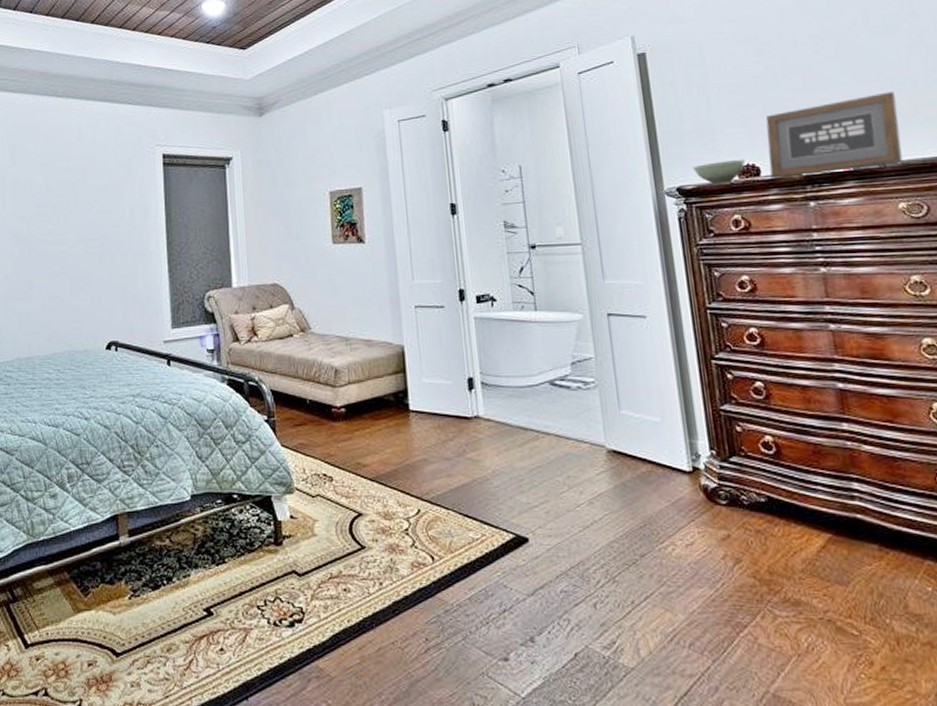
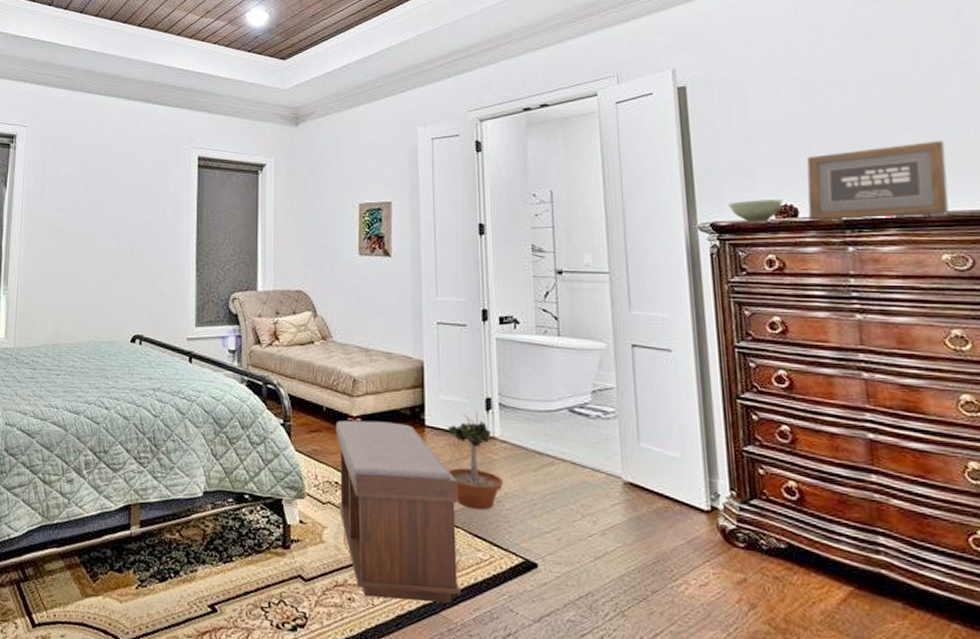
bench: none [320,409,455,586] -> present [335,420,461,603]
potted tree: none [432,392,491,490] -> present [448,411,504,510]

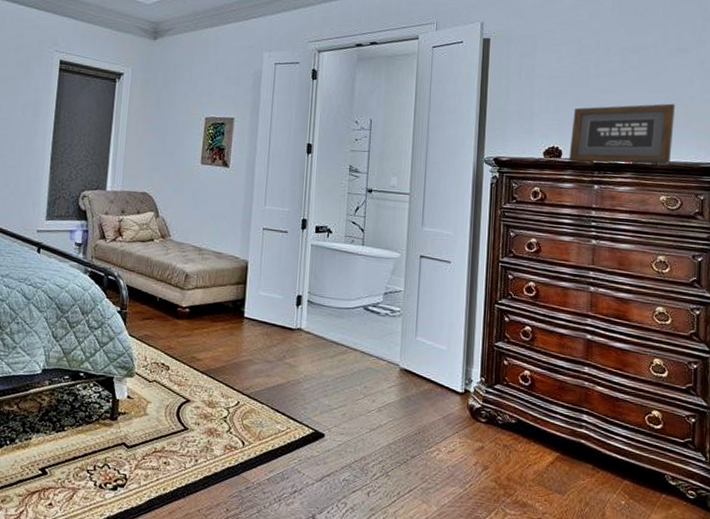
bench: present [335,420,461,603] -> none [162,310,266,466]
potted tree: present [448,411,504,510] -> none [259,306,305,390]
bowl: present [727,198,783,223] -> none [509,140,552,161]

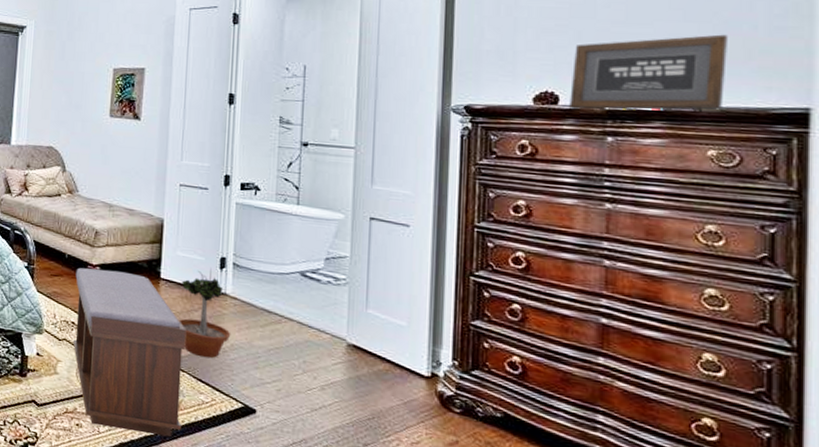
bench: none [162,310,266,466] -> present [72,267,187,437]
potted tree: none [259,306,305,390] -> present [179,268,231,358]

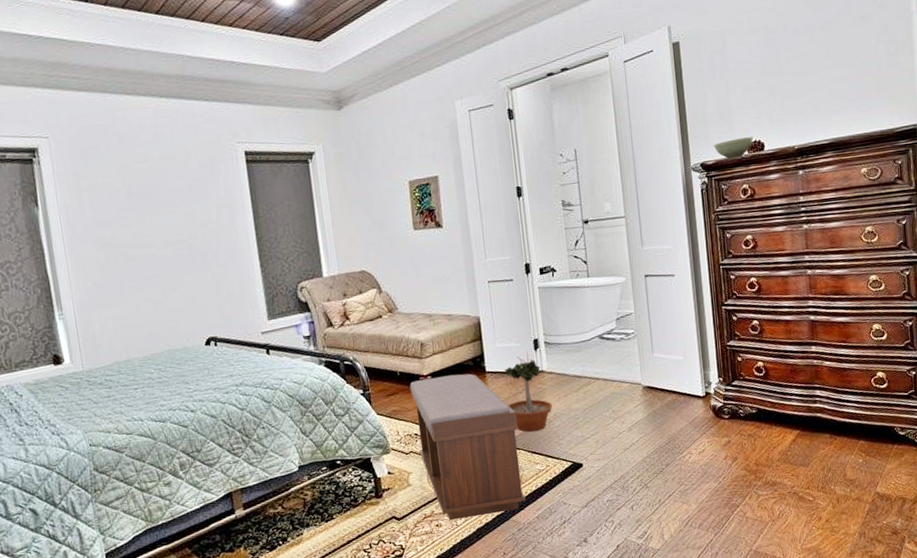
bowl: none [485,84,544,109] -> present [713,136,753,160]
picture frame: present [569,34,727,110] -> none [770,74,867,152]

